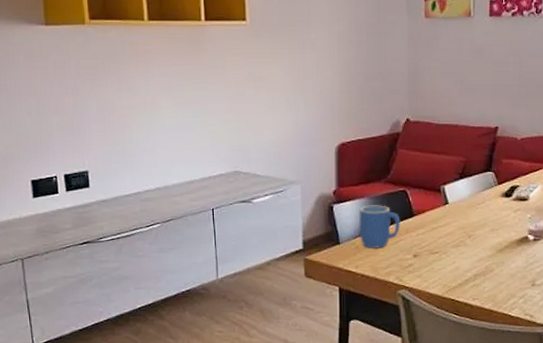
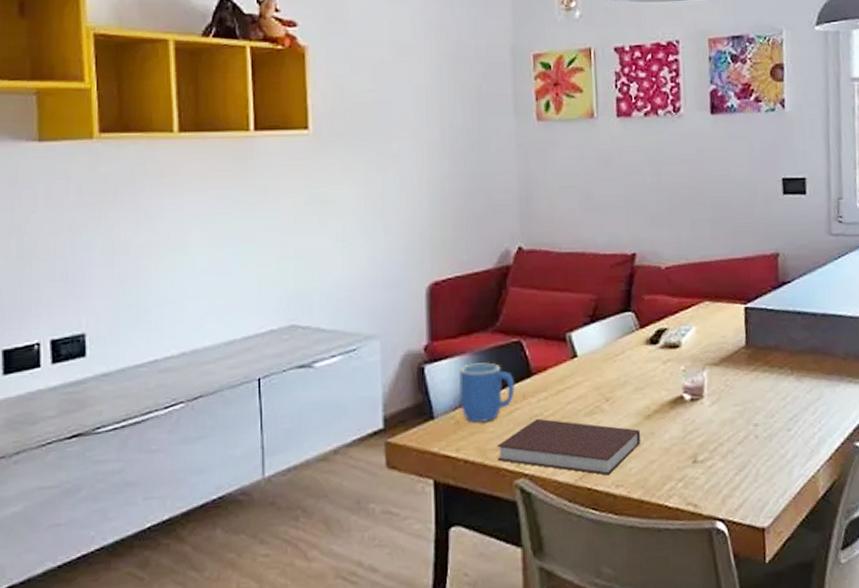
notebook: none [386,247,494,291] -> present [497,418,641,475]

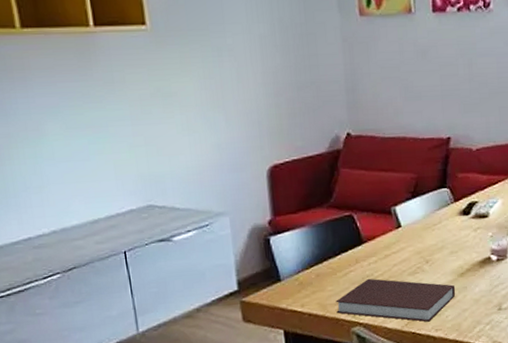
mug: present [459,362,515,423] -> none [300,233,349,283]

